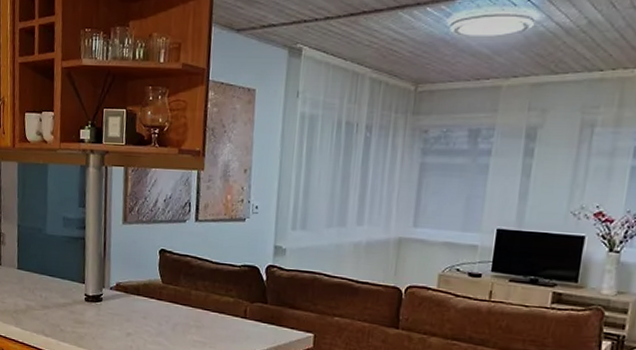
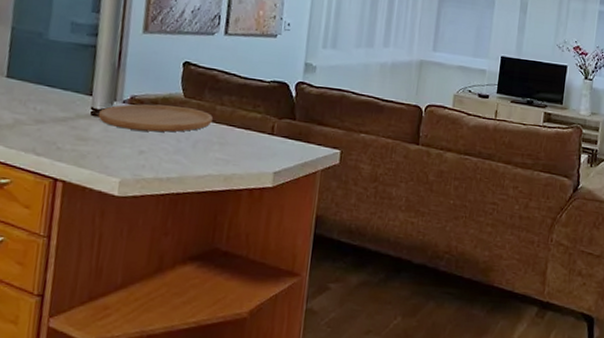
cutting board: none [90,290,190,316] -> present [98,104,214,132]

